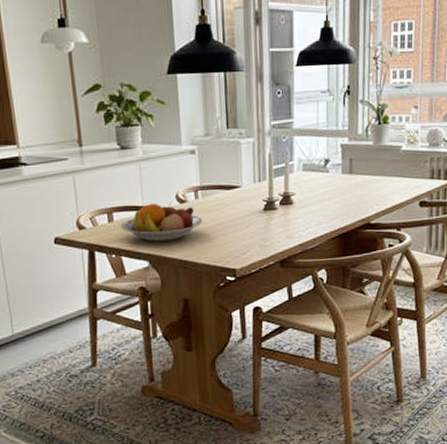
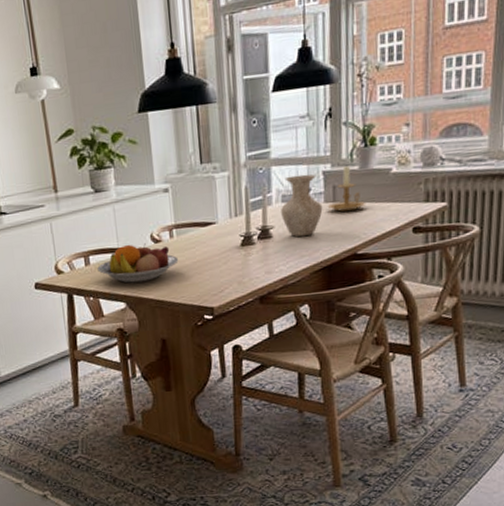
vase: none [302,146,340,205] -> present [281,174,323,237]
candle holder: none [344,140,379,184] -> present [327,164,366,212]

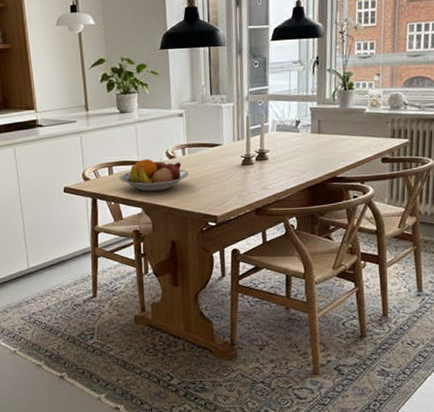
vase: present [281,174,323,237] -> none [275,109,310,161]
candle holder: present [327,164,366,212] -> none [313,103,345,142]

